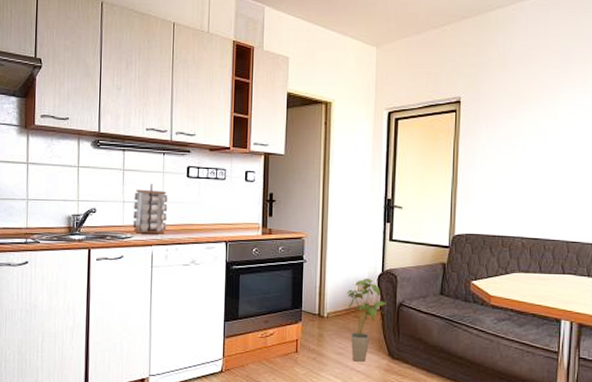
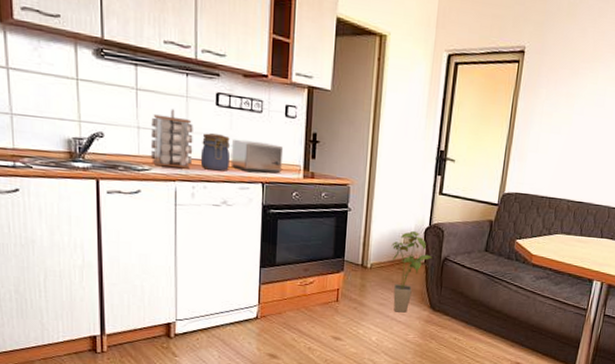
jar: none [173,201,198,234] -> present [200,133,230,171]
toaster: none [199,204,244,233] -> present [231,139,284,174]

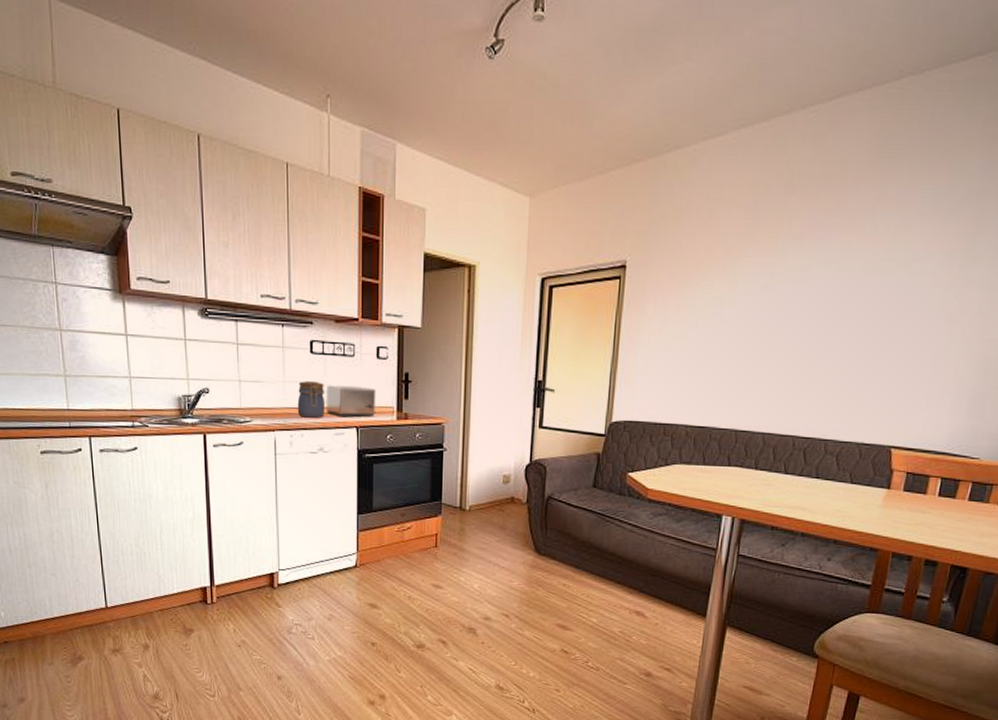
spice rack: present [150,109,193,169] -> none [251,360,290,418]
house plant: present [391,230,434,313] -> none [490,468,536,558]

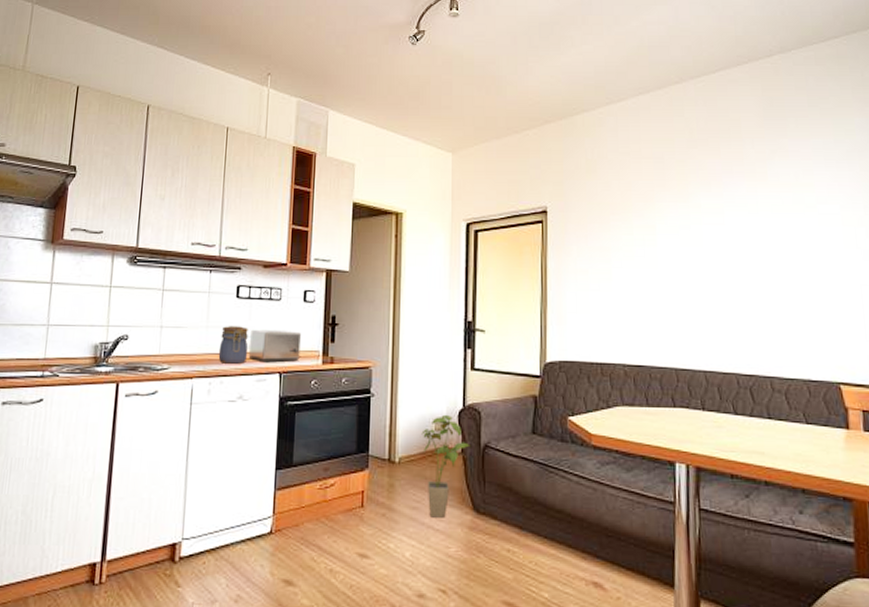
house plant: none [490,468,536,558] -> present [421,414,472,518]

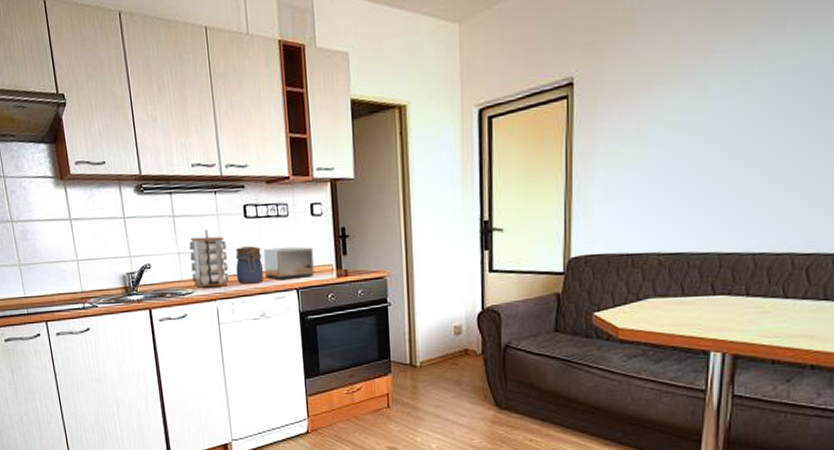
spice rack: none [170,305,214,365] -> present [189,229,229,288]
house plant: present [421,414,472,518] -> none [441,318,492,414]

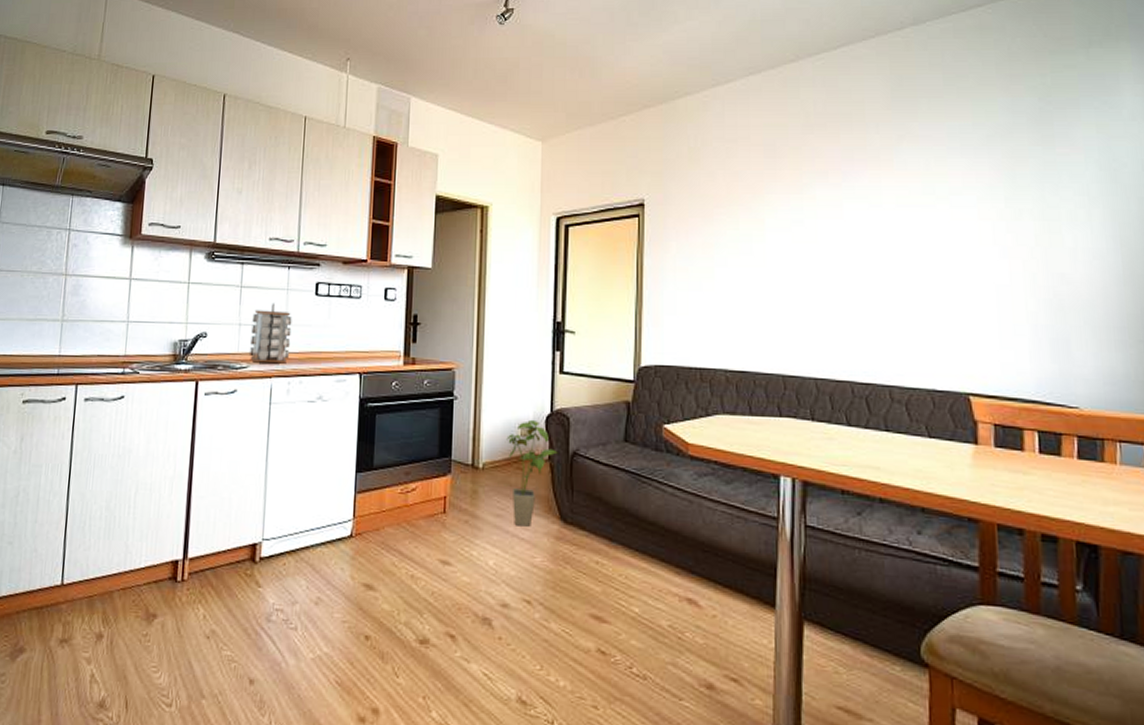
jar: present [235,246,263,284] -> none [297,324,328,364]
toaster: present [264,246,314,281] -> none [328,328,383,363]
house plant: none [441,318,492,414] -> present [506,419,560,527]

